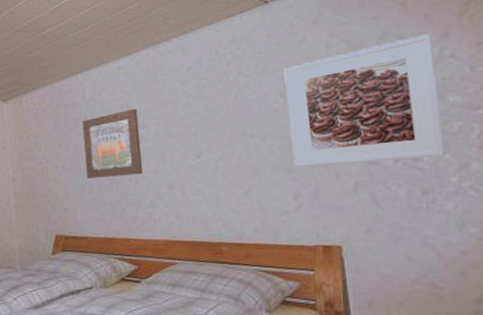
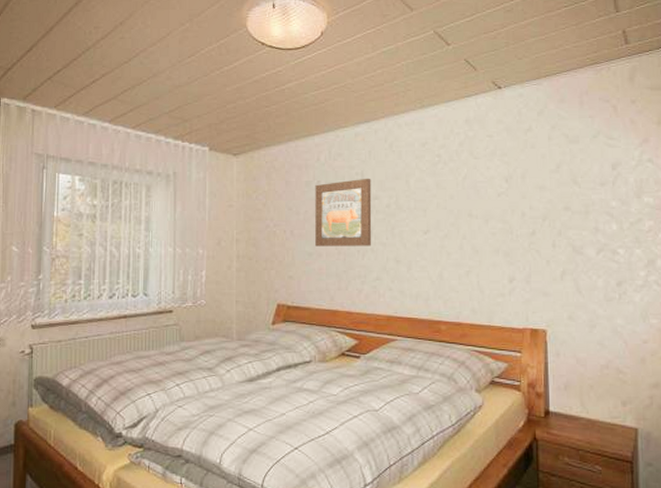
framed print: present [284,34,446,167] -> none [510,138,638,252]

